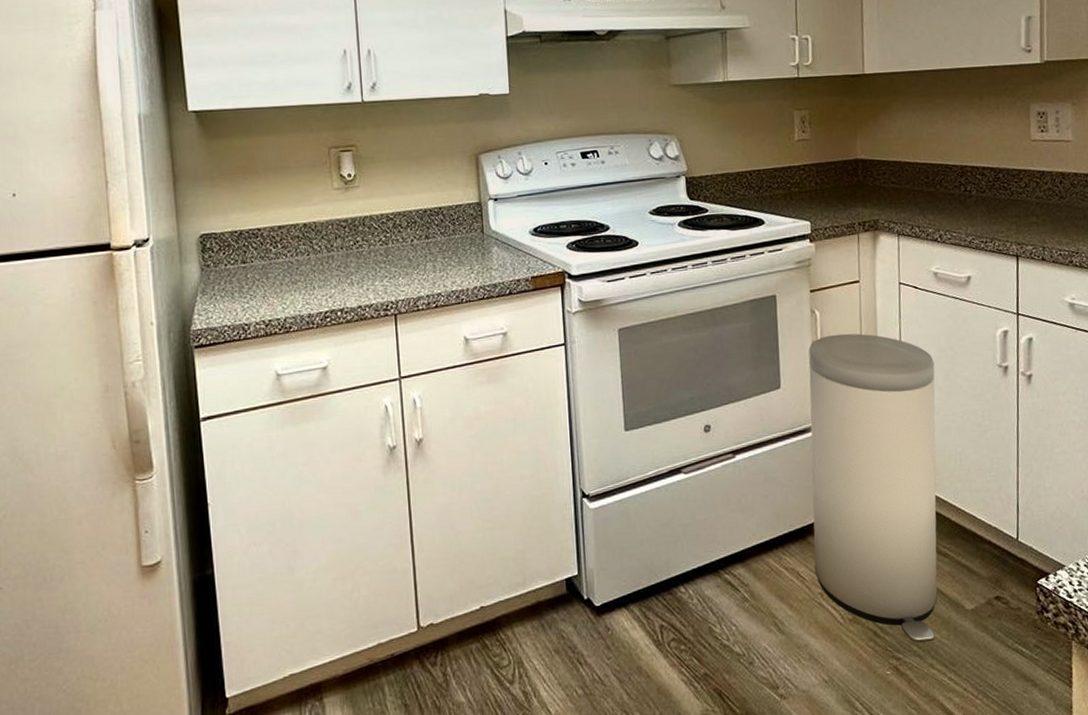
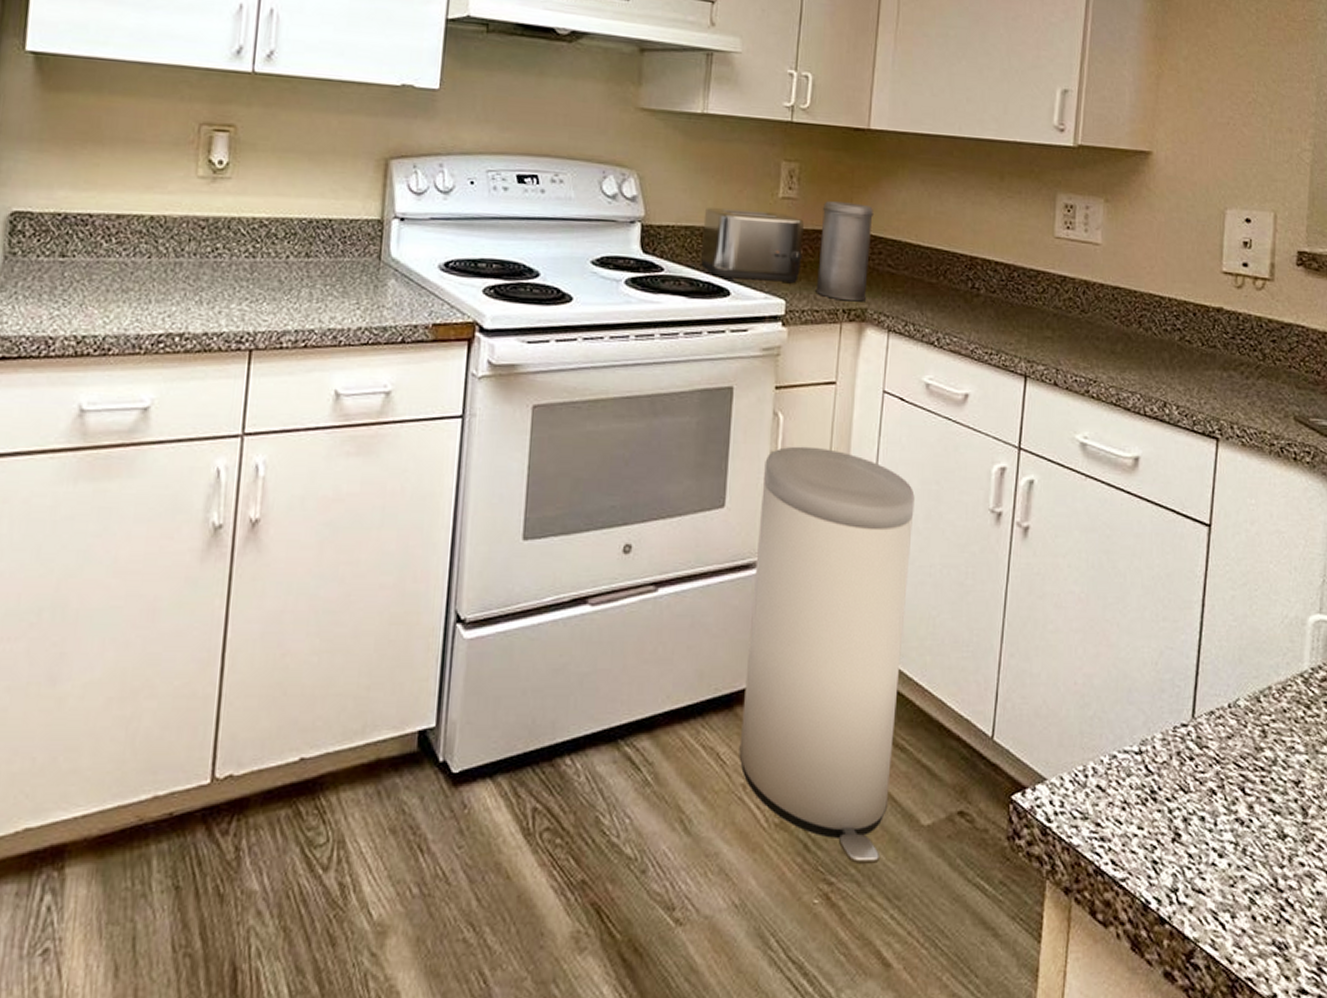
toaster: none [735,152,820,211] -> present [700,207,805,282]
canister: none [833,136,878,216] -> present [815,201,875,302]

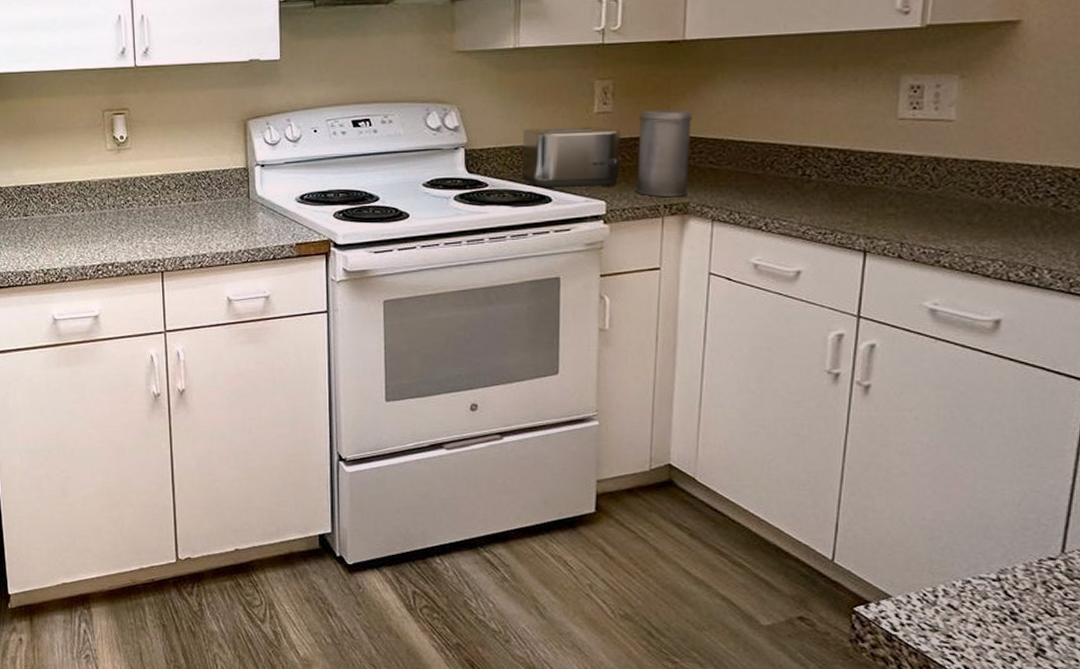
pedal bin: present [739,446,915,865] -> none [584,323,745,651]

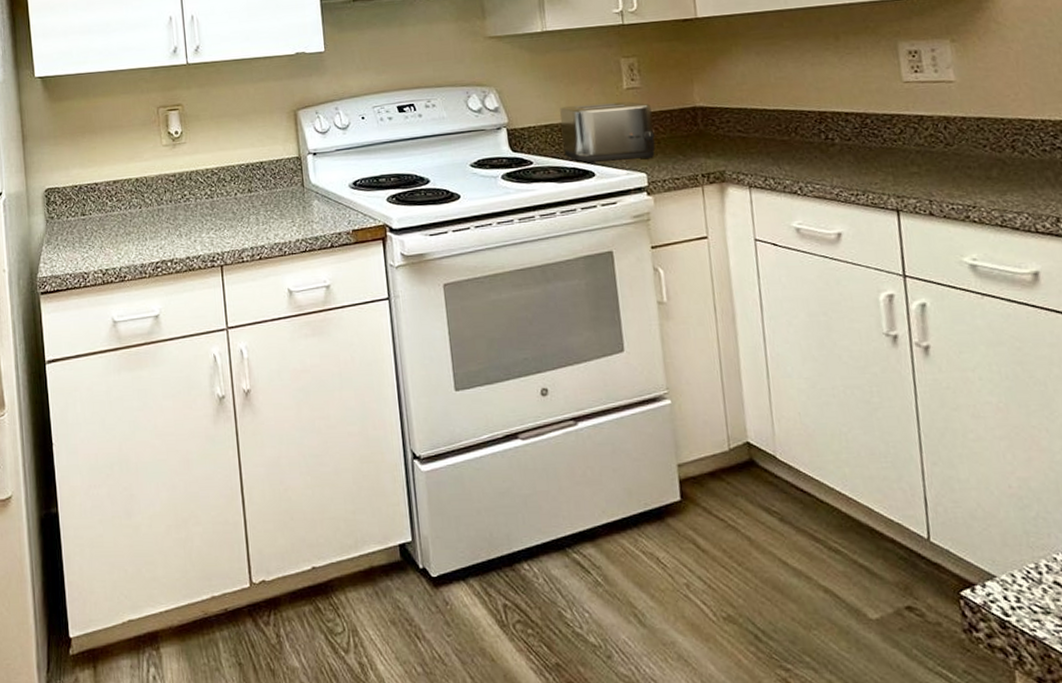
canister: present [635,109,693,198] -> none [666,82,723,167]

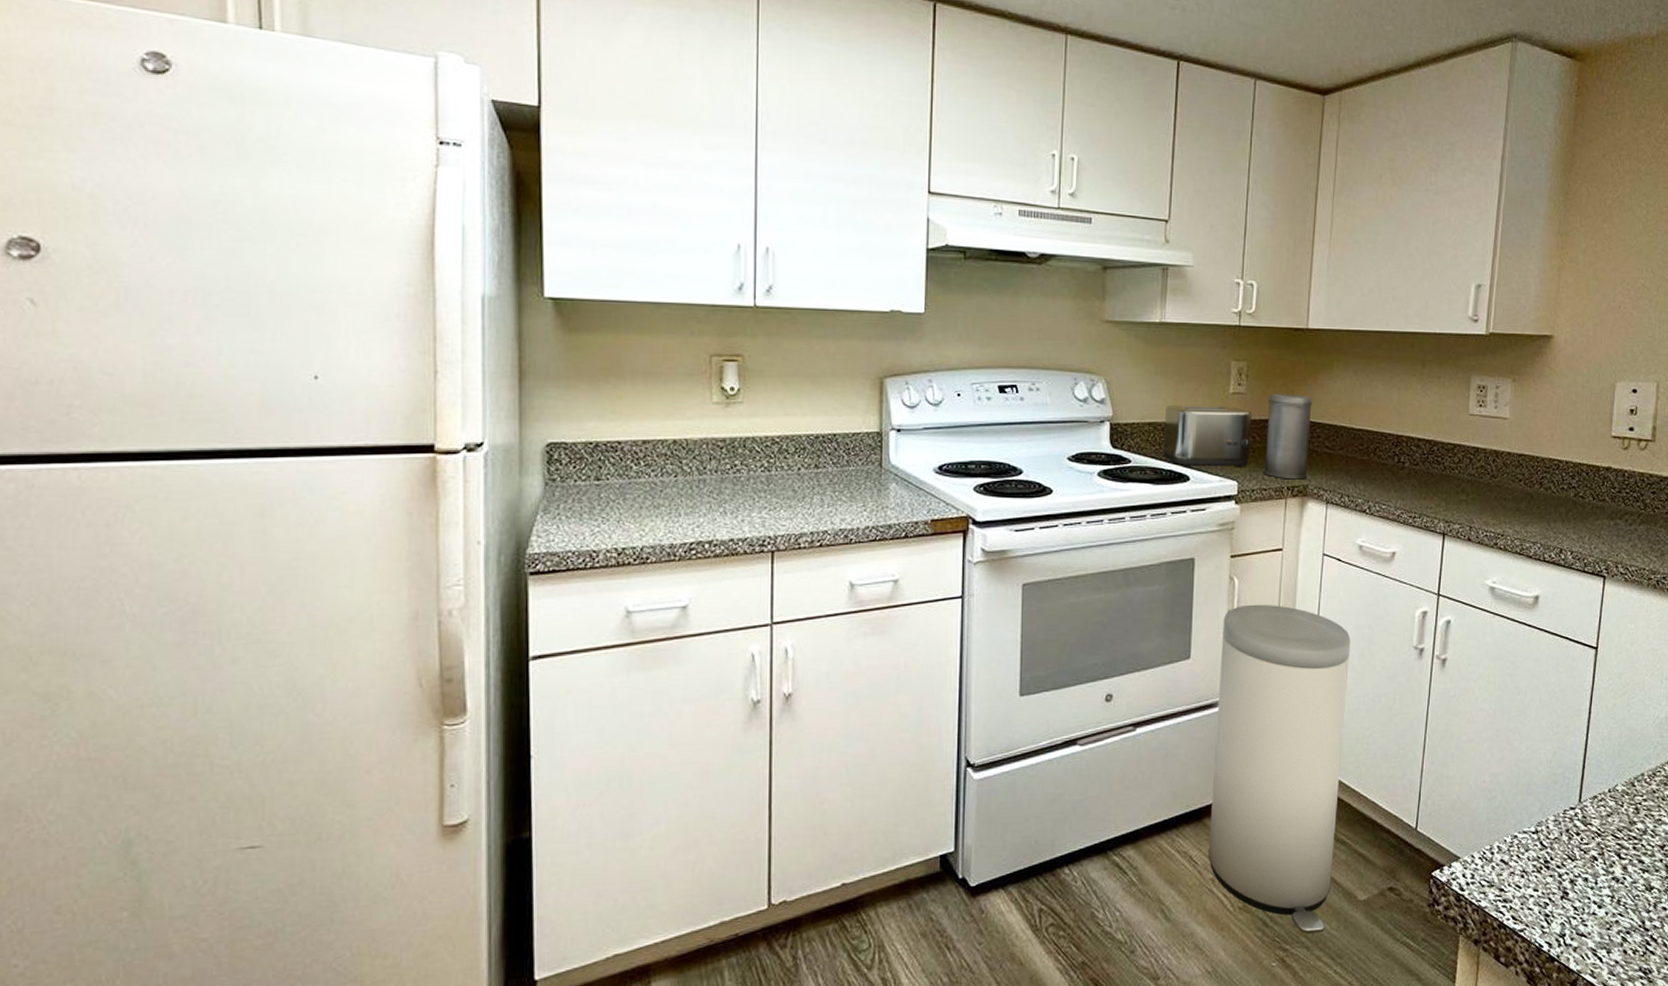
pedal bin: none [653,294,833,654] -> present [1208,604,1351,934]
canister: none [666,82,723,167] -> present [1263,394,1313,480]

